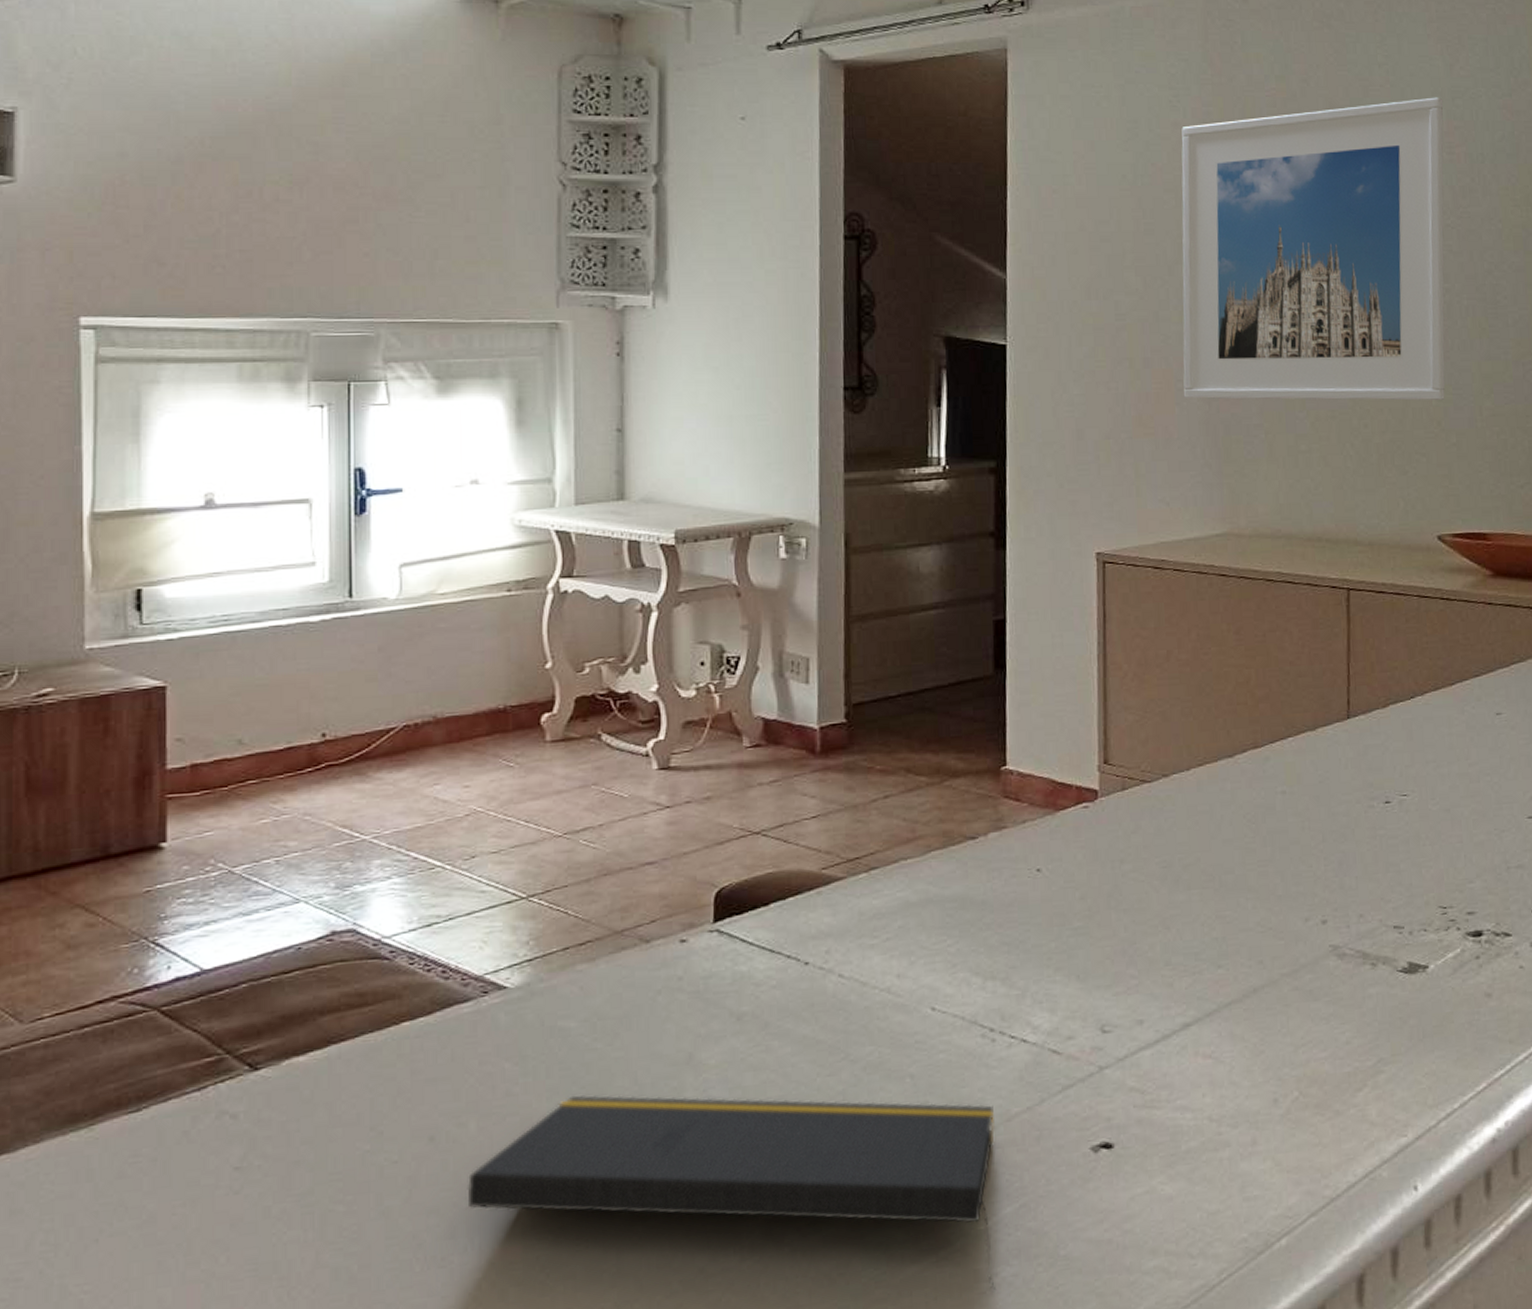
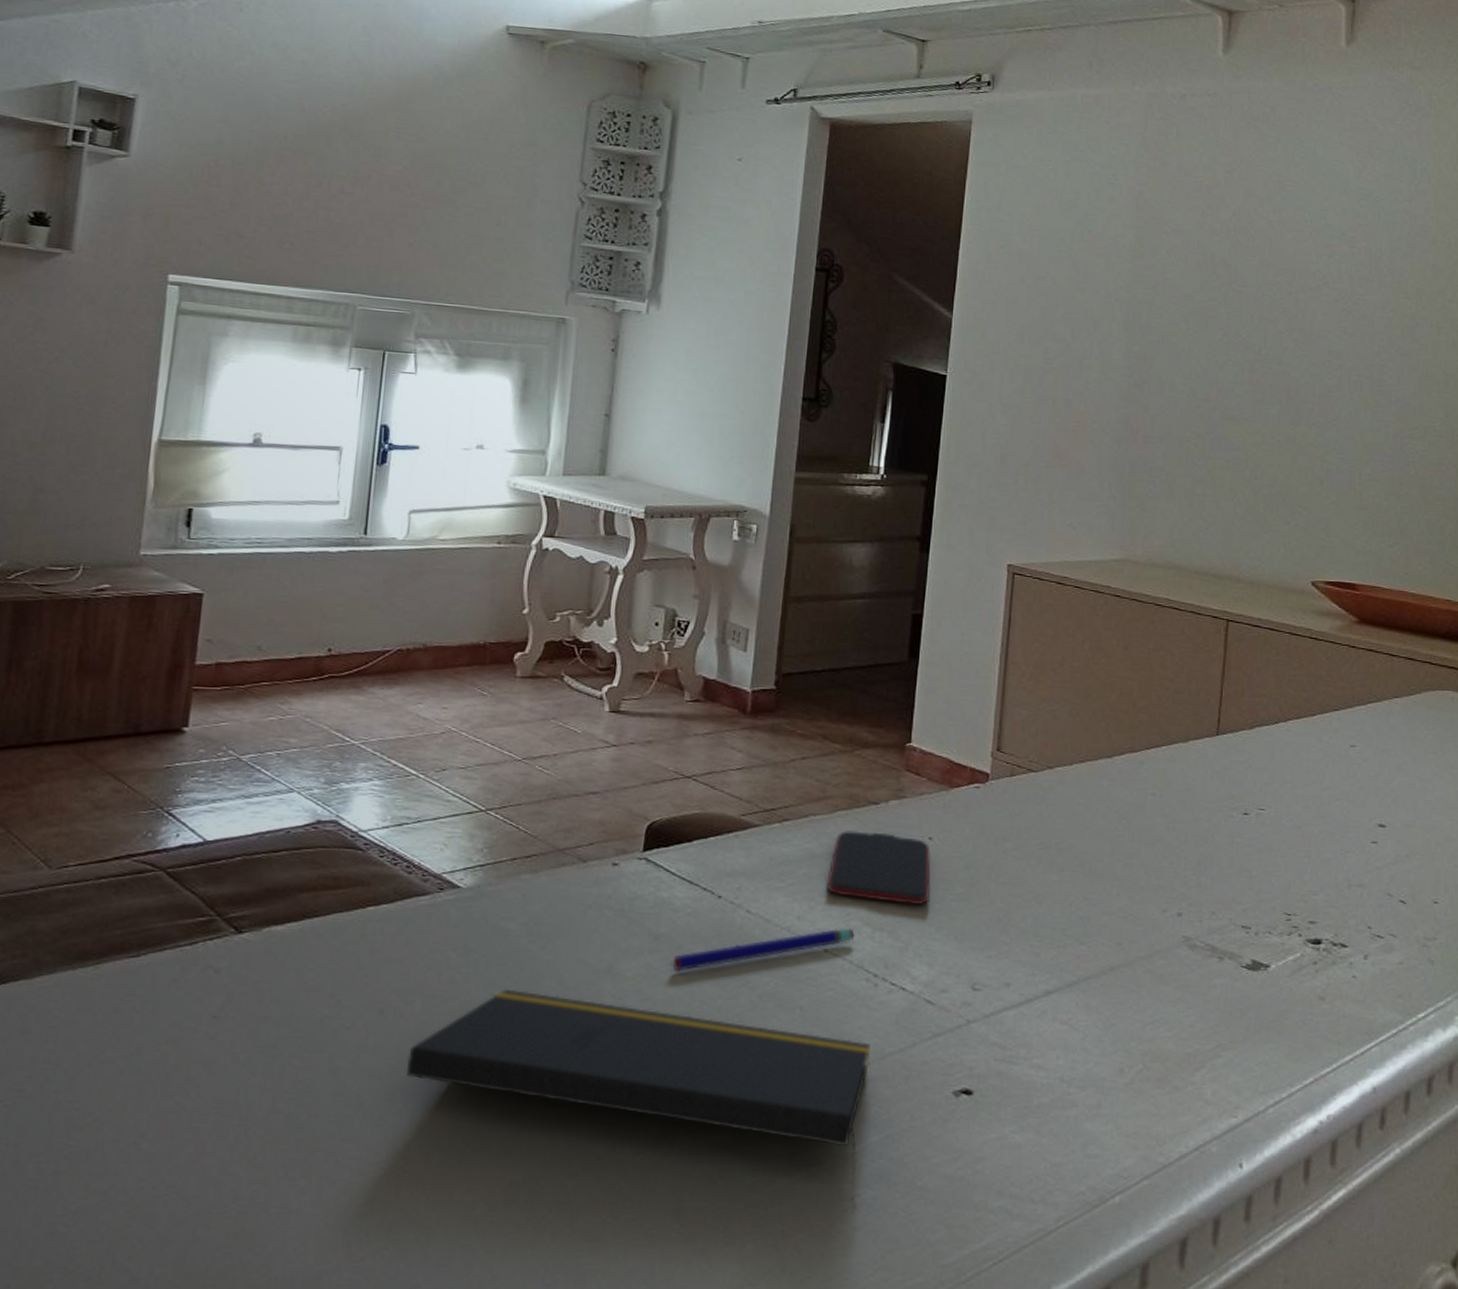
pen: none [760,980,964,1052] -> present [672,928,855,971]
smartphone: none [926,869,1045,947] -> present [826,831,931,904]
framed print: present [1181,97,1445,401] -> none [1097,196,1350,462]

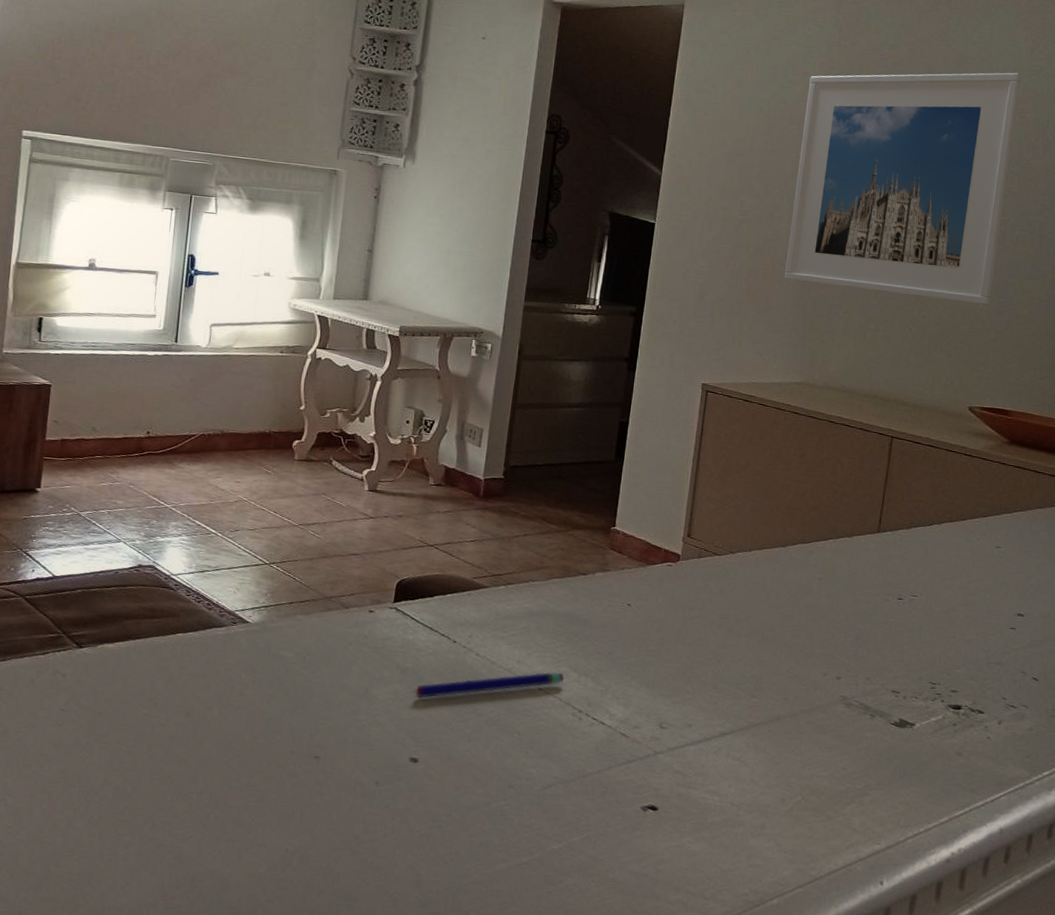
notepad: present [407,989,870,1212] -> none [207,703,574,894]
smartphone: present [826,831,931,904] -> none [541,595,629,657]
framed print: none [1097,196,1350,462] -> present [784,72,1022,305]

